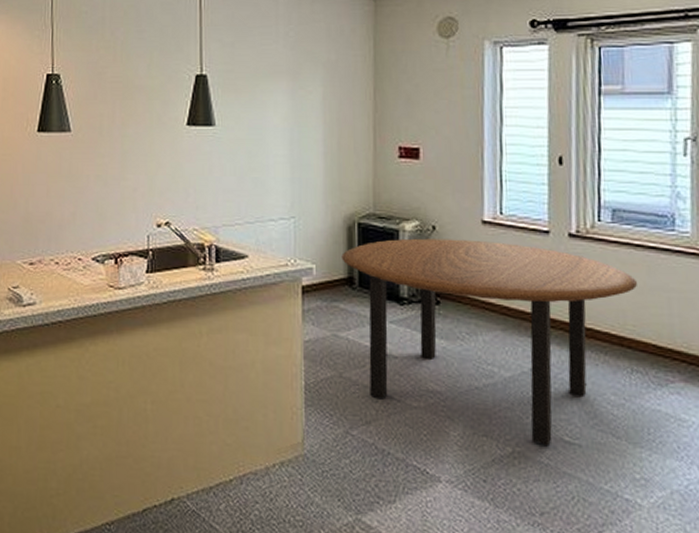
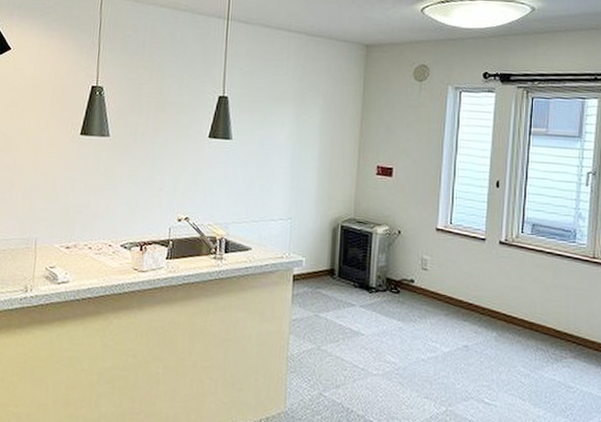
dining table: present [341,238,637,447] -> none [326,240,546,407]

